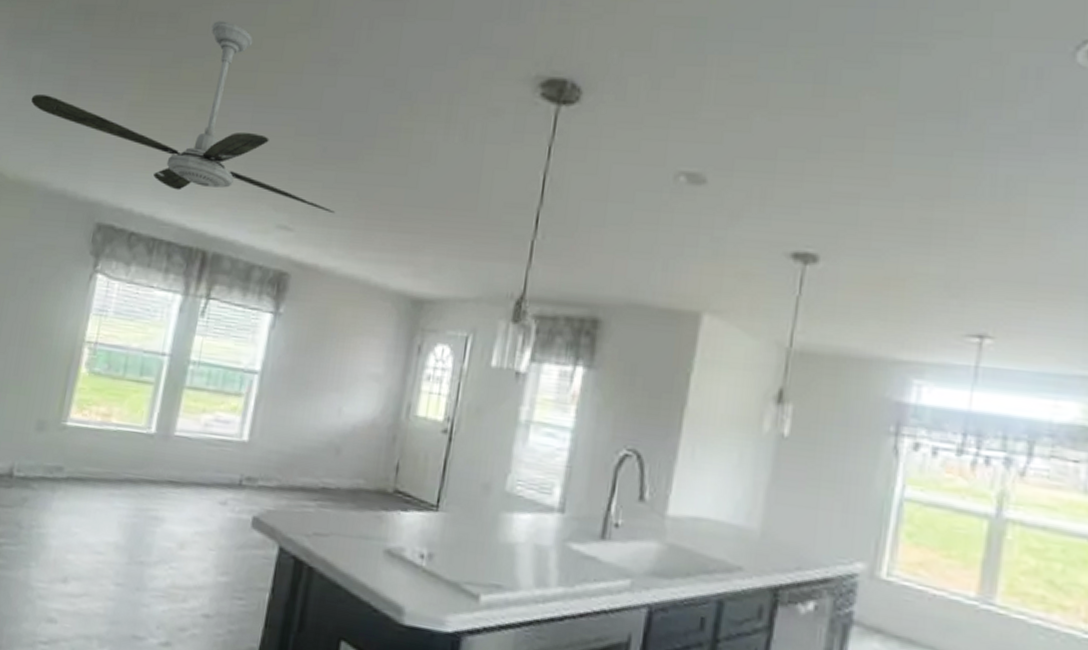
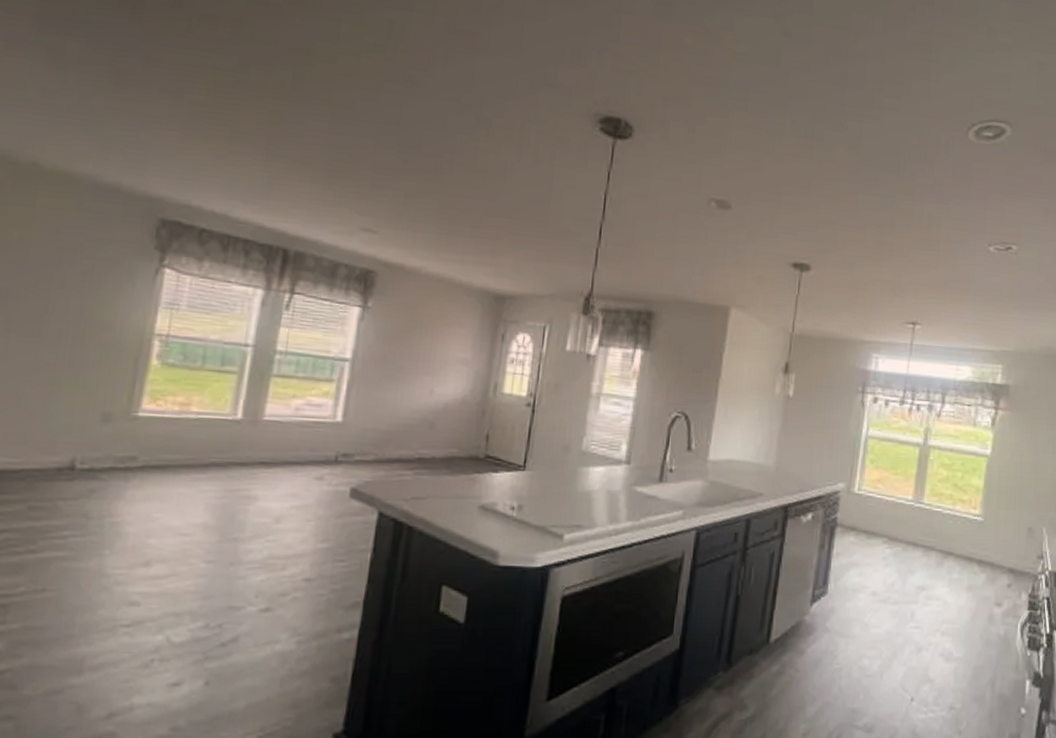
ceiling fan: present [31,21,335,214] -> none [68,32,418,220]

